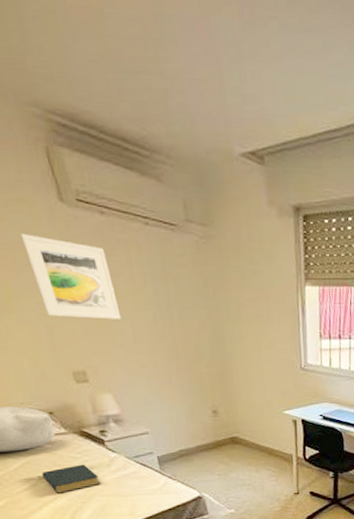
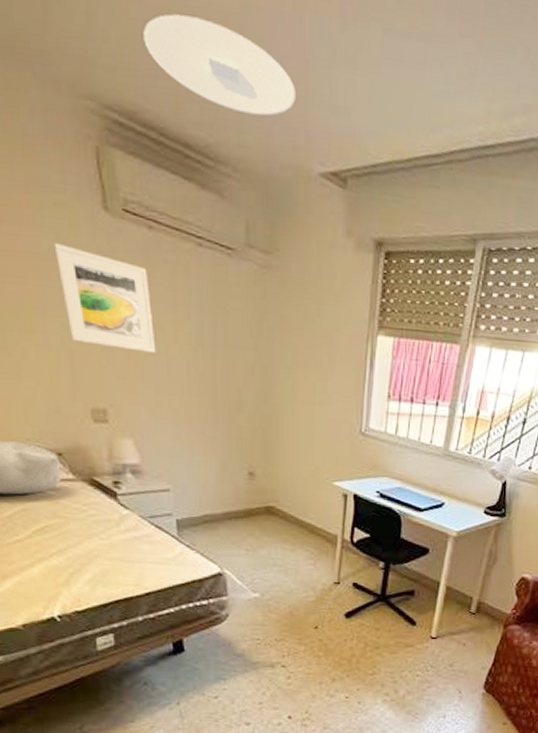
hardback book: present [42,464,101,494] -> none [40,518,106,551]
ceiling light: none [72,26,212,109] -> present [143,14,295,116]

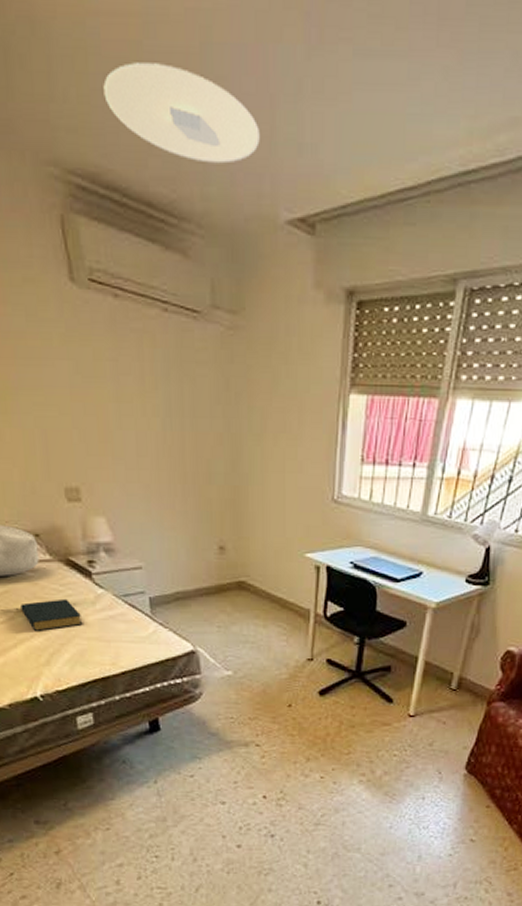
hardback book: none [40,518,106,551] -> present [20,598,83,631]
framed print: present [54,242,156,353] -> none [24,319,125,427]

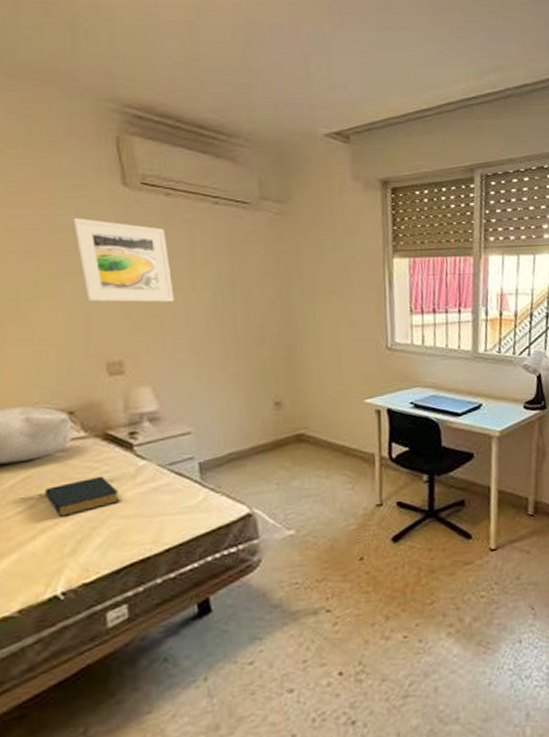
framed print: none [24,319,125,427] -> present [73,217,175,303]
ceiling light: present [103,62,260,164] -> none [160,34,298,98]

